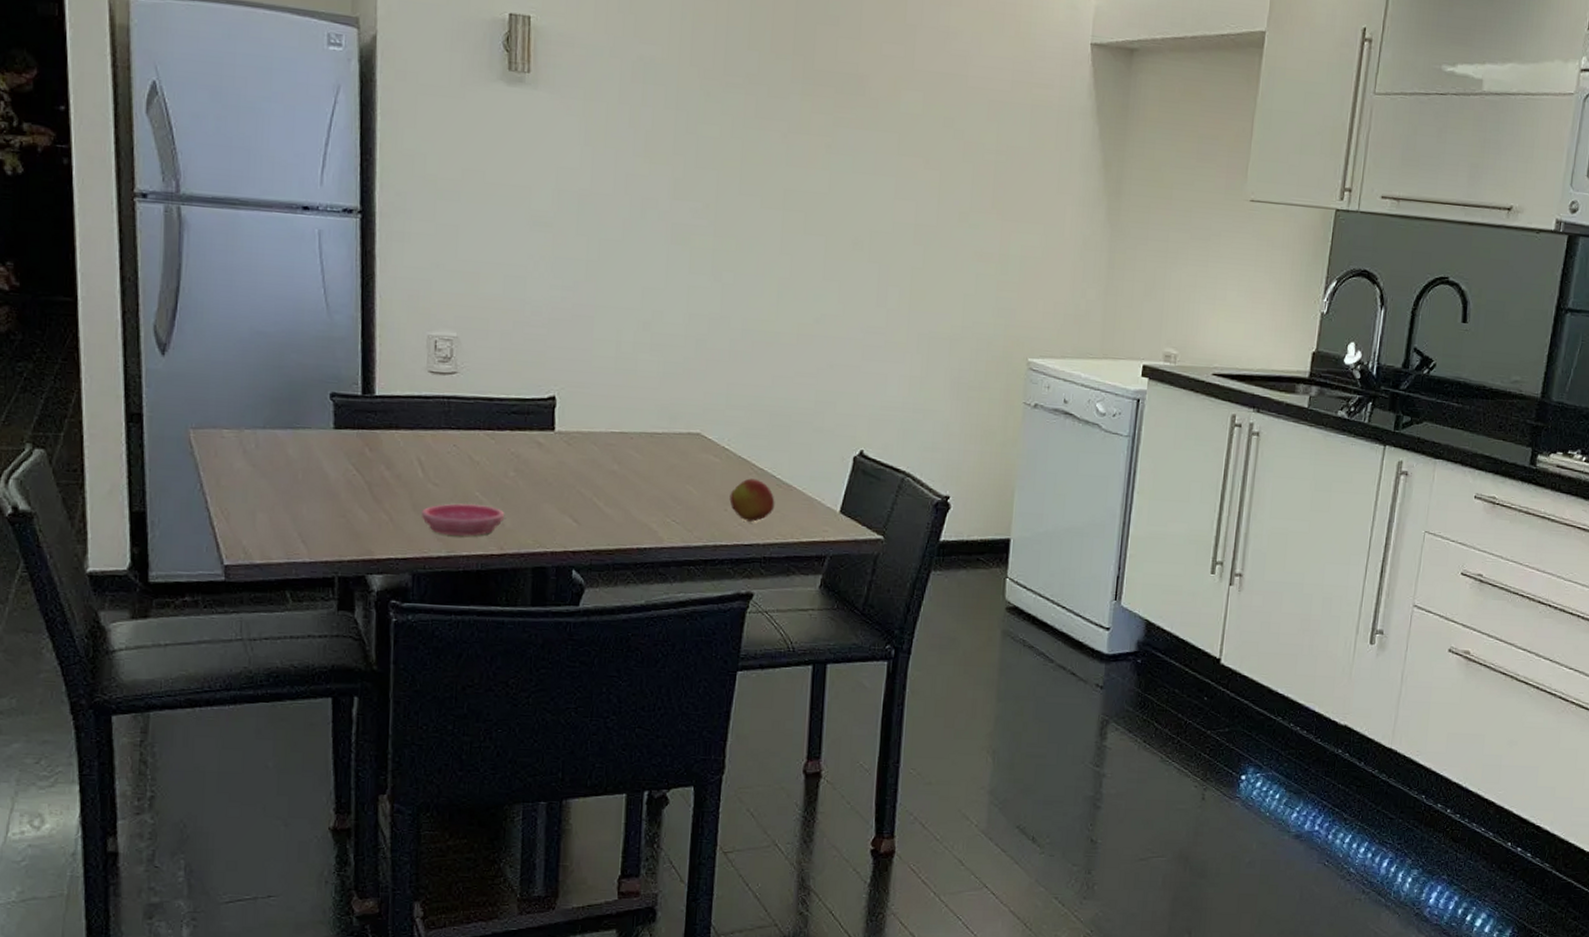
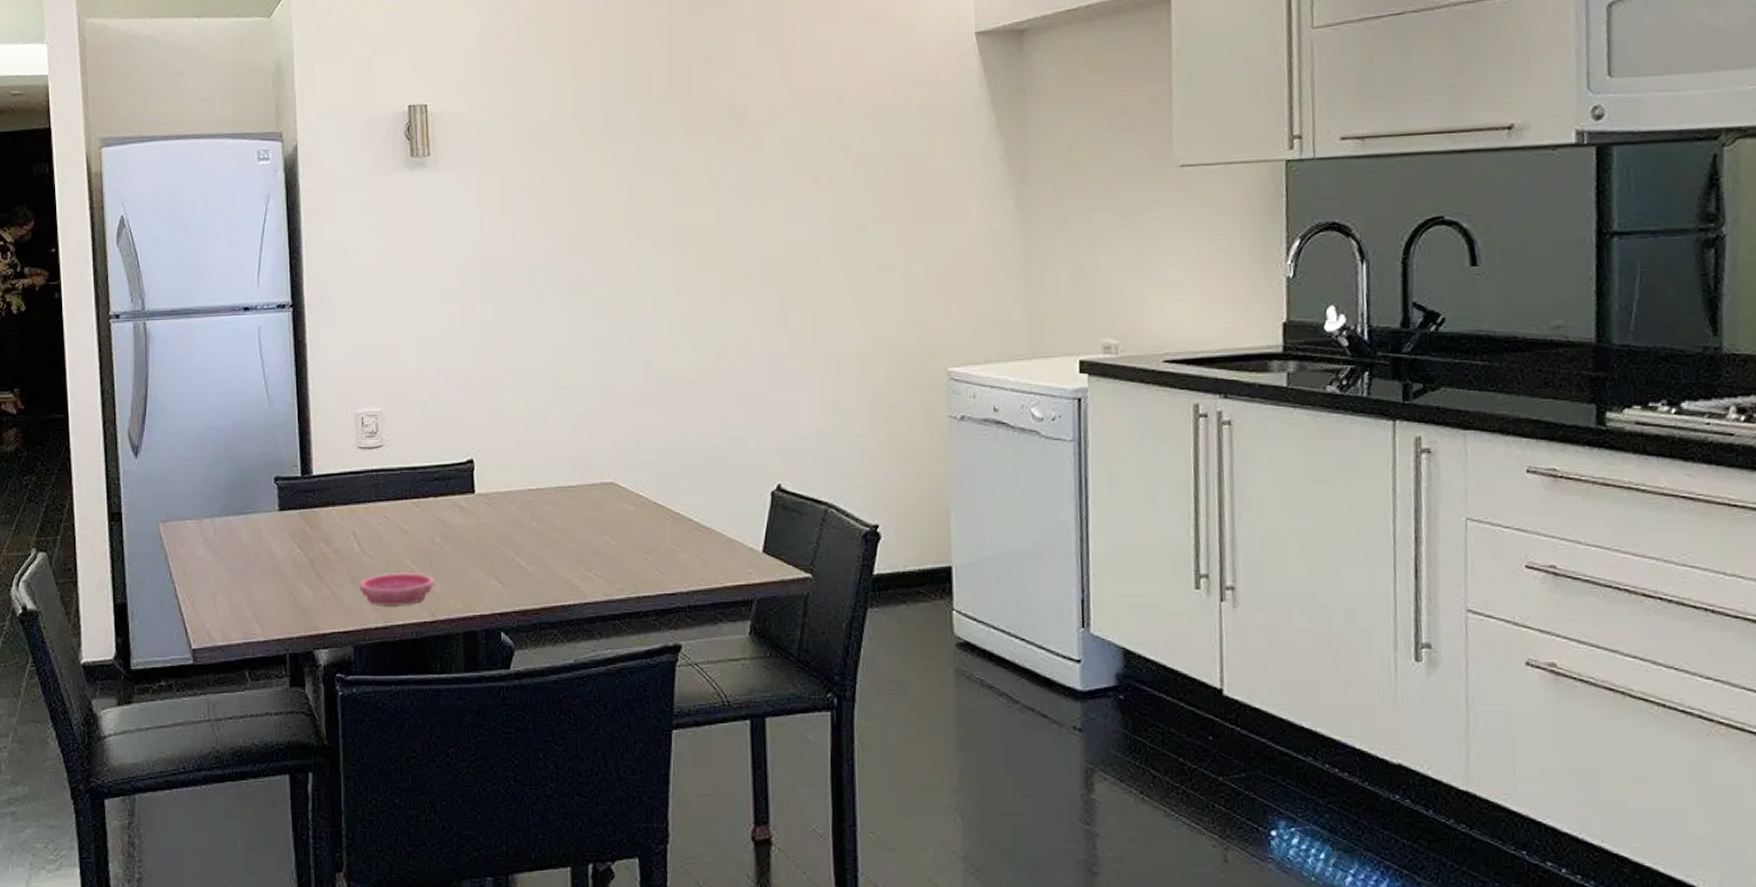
apple: present [729,478,775,522] -> none [648,524,695,569]

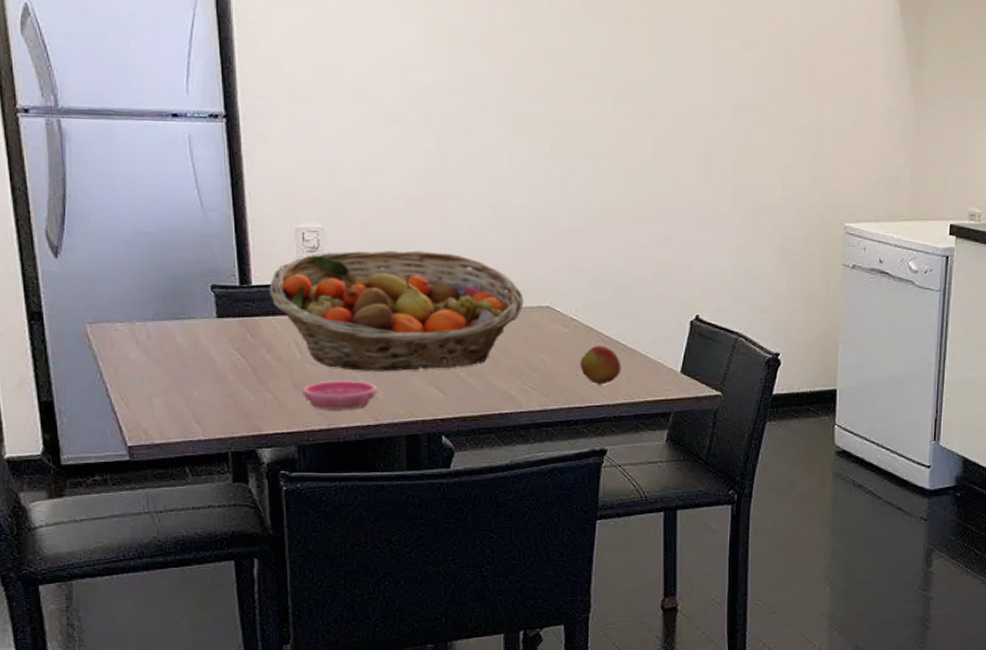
fruit basket: none [329,429,586,562] -> present [269,250,524,372]
apple: none [648,524,695,569] -> present [580,345,621,385]

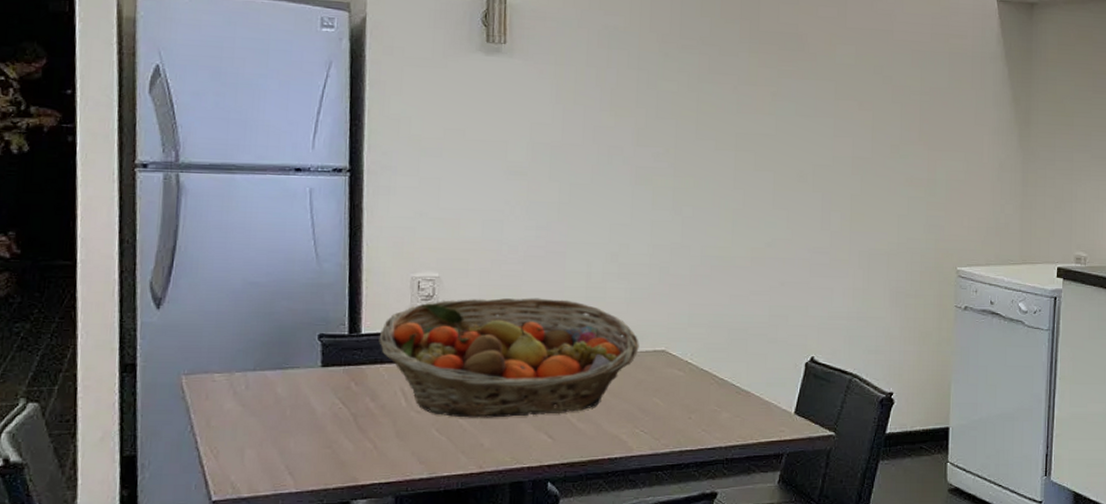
saucer: present [302,381,377,410] -> none [405,428,483,458]
apple: present [580,345,621,385] -> none [693,388,735,427]

